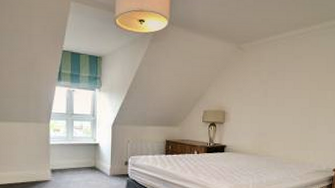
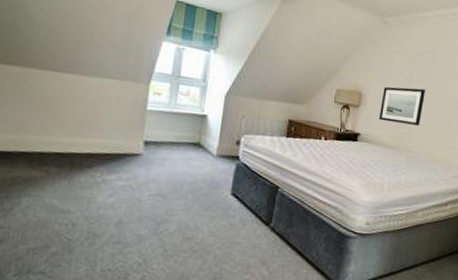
wall art: none [241,102,279,134] -> present [378,86,425,126]

